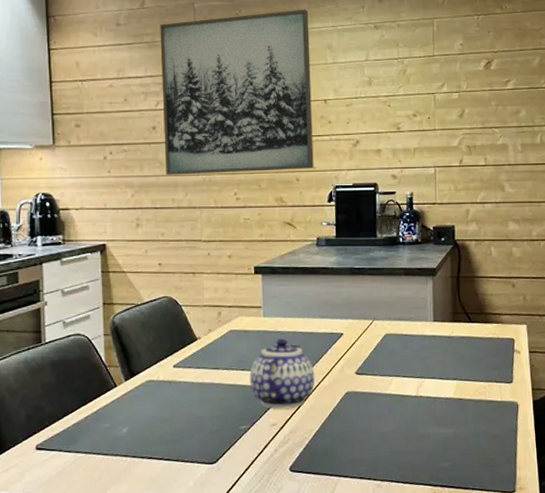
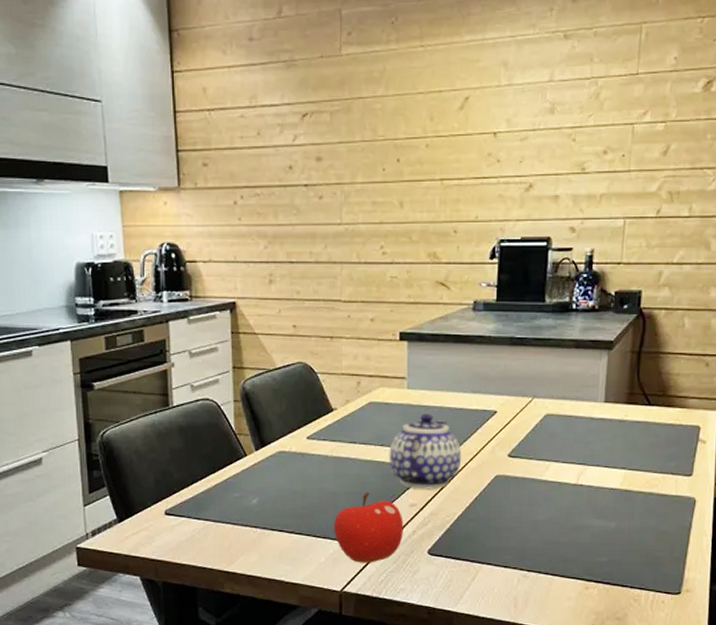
wall art: present [160,9,314,175] -> none [299,14,481,224]
fruit: none [201,414,266,485] -> present [334,492,404,563]

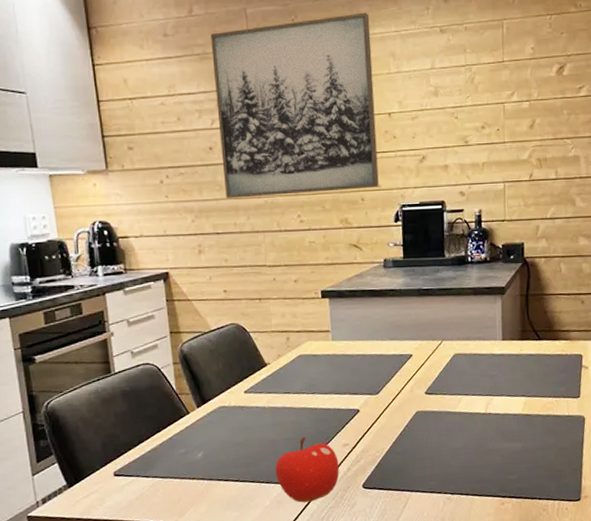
wall art: none [299,14,481,224] -> present [210,12,379,199]
teapot: present [389,413,462,490] -> none [320,361,386,430]

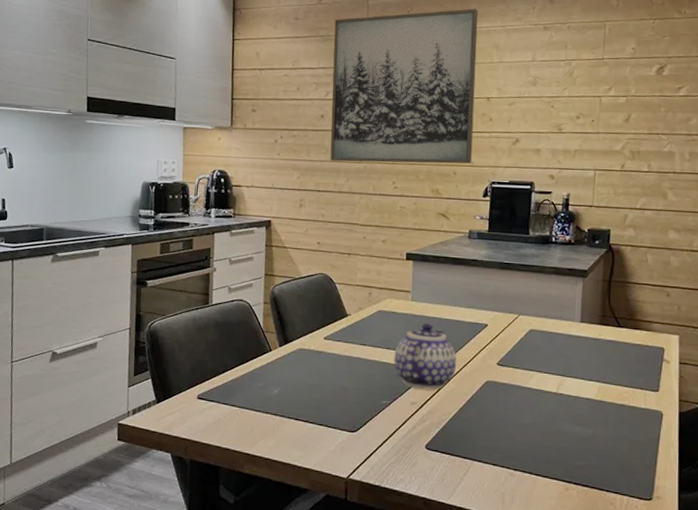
fruit: present [275,436,339,503] -> none [343,389,405,454]
teapot: none [320,361,386,430] -> present [394,323,457,390]

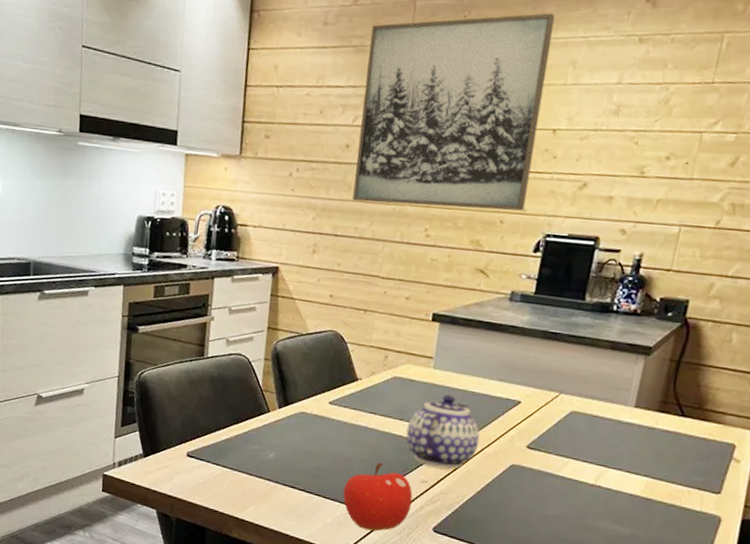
fruit: none [343,389,405,454] -> present [343,462,413,531]

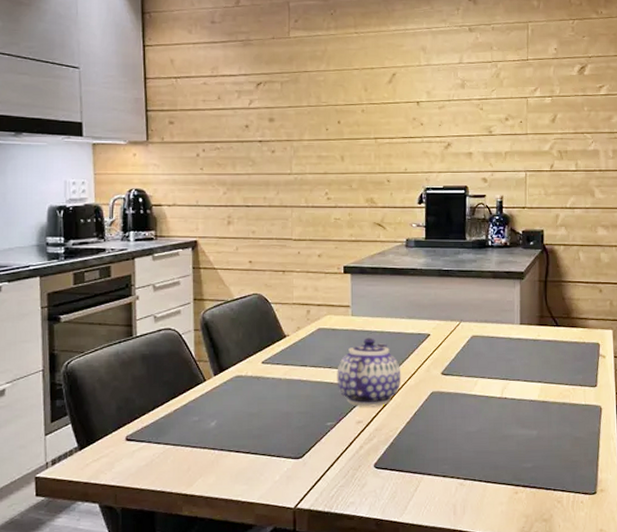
fruit: present [343,462,413,531] -> none [288,411,351,480]
wall art: present [352,13,556,211] -> none [254,10,405,174]

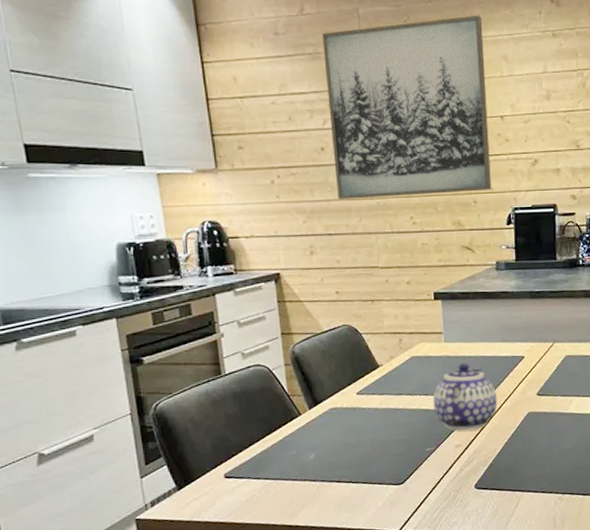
wall art: none [254,10,405,174] -> present [322,15,492,199]

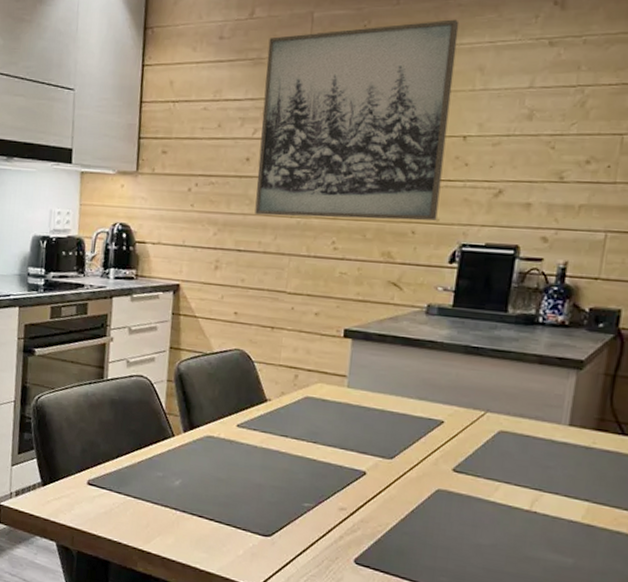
teapot: present [433,363,498,431] -> none [321,415,401,496]

